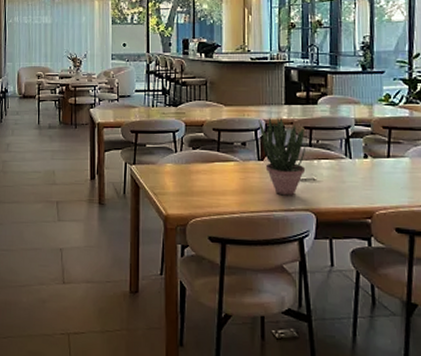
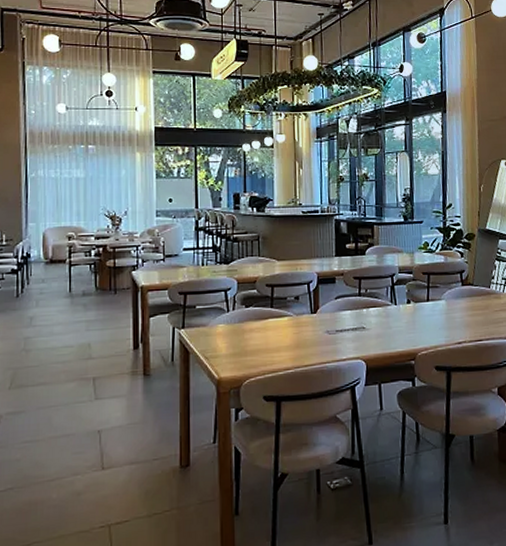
potted plant: present [258,117,306,196] -> none [311,269,356,347]

